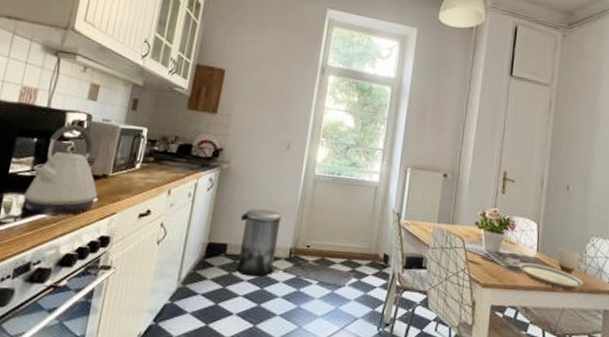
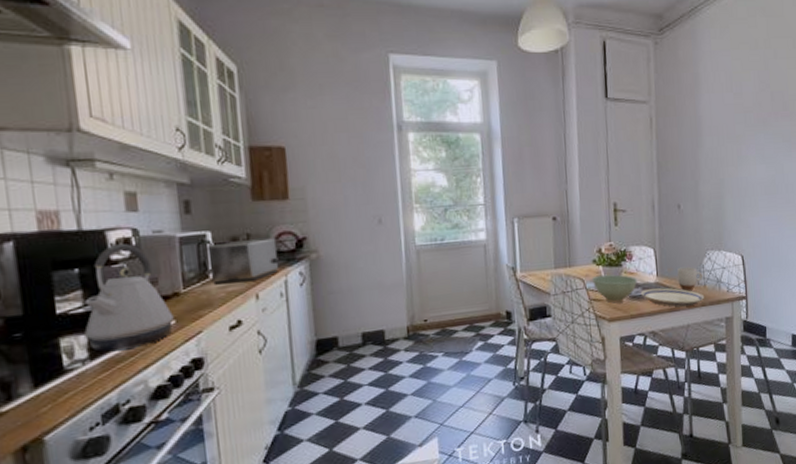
toaster: none [136,139,198,179] -> present [207,238,279,285]
pedal bin: present [237,208,282,277] -> none [345,291,400,365]
bowl: none [471,238,518,270] -> present [591,274,638,304]

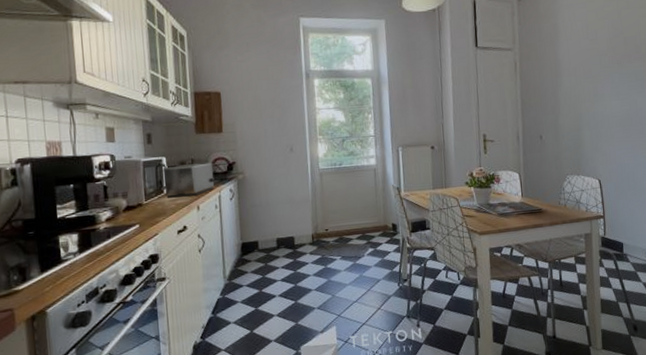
kettle: present [84,244,174,352] -> none [76,166,138,248]
bowl: present [591,274,638,304] -> none [464,195,505,219]
plate: present [640,287,705,307] -> none [507,207,565,224]
mug: present [677,267,703,292] -> none [540,189,564,211]

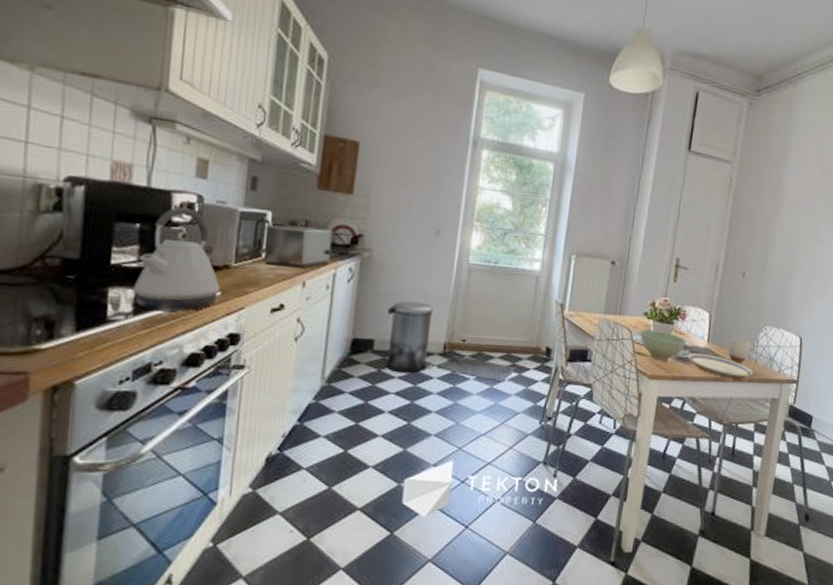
kettle: none [76,166,138,248] -> present [133,207,220,312]
pedal bin: none [264,205,306,264] -> present [387,300,434,374]
bowl: none [464,195,505,219] -> present [639,329,687,362]
plate: none [507,207,565,224] -> present [687,352,754,379]
mug: none [540,189,564,211] -> present [728,337,756,364]

